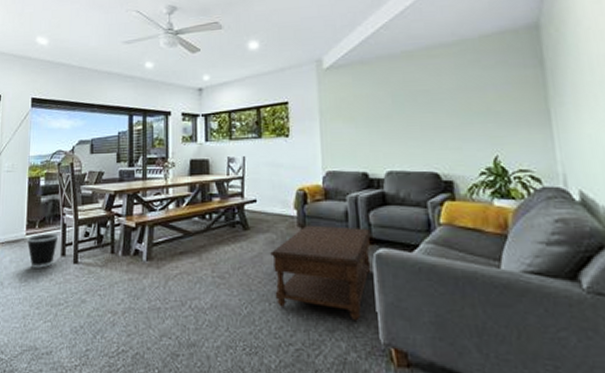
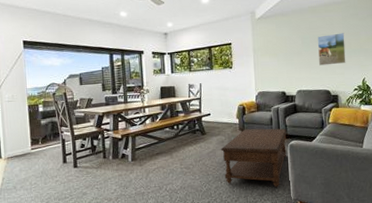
wastebasket: present [26,233,59,268] -> none [32,147,60,174]
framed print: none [417,88,464,136] -> present [318,33,346,66]

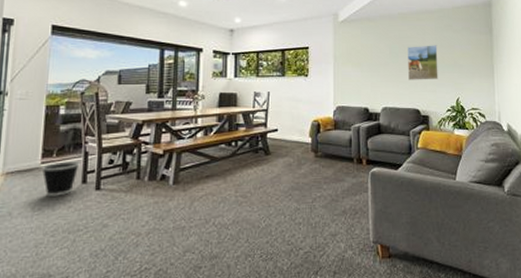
wastebasket: none [32,147,60,174] -> present [41,161,80,197]
coffee table: present [221,128,287,188] -> none [288,150,368,226]

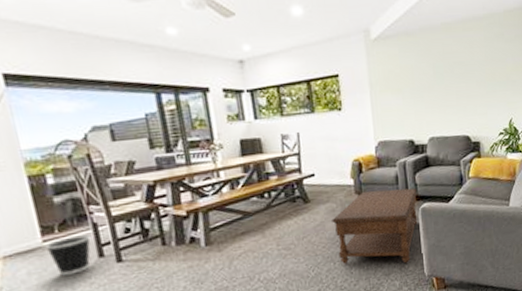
coffee table: none [288,150,368,226] -> present [332,188,418,264]
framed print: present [408,45,438,80] -> none [454,59,489,104]

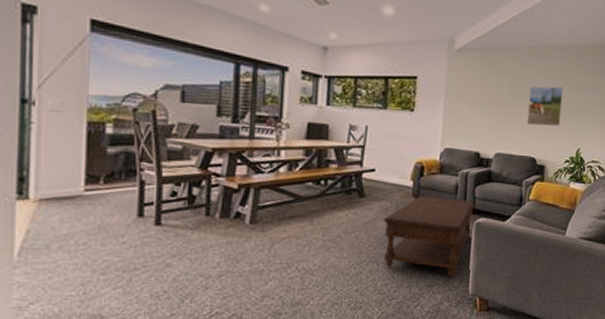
wastebasket: present [45,234,90,276] -> none [85,190,134,230]
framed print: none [454,59,489,104] -> present [527,86,564,127]

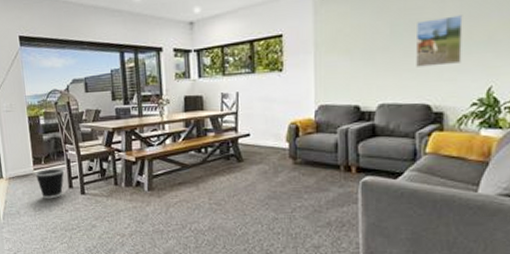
wastebasket: none [85,190,134,230] -> present [35,168,65,199]
coffee table: present [383,195,475,277] -> none [263,156,358,239]

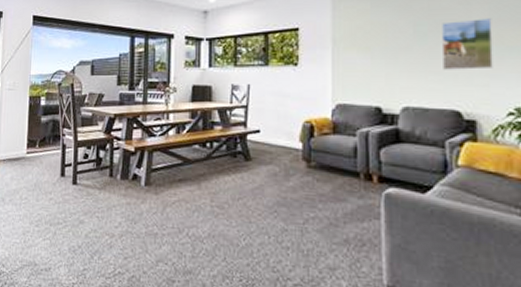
wastebasket: present [35,168,65,199] -> none [27,153,59,187]

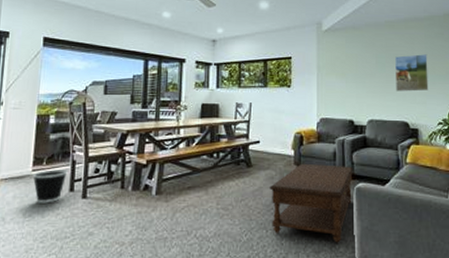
wastebasket: none [27,153,59,187] -> present [32,169,68,203]
coffee table: none [272,159,380,261] -> present [269,163,353,243]

